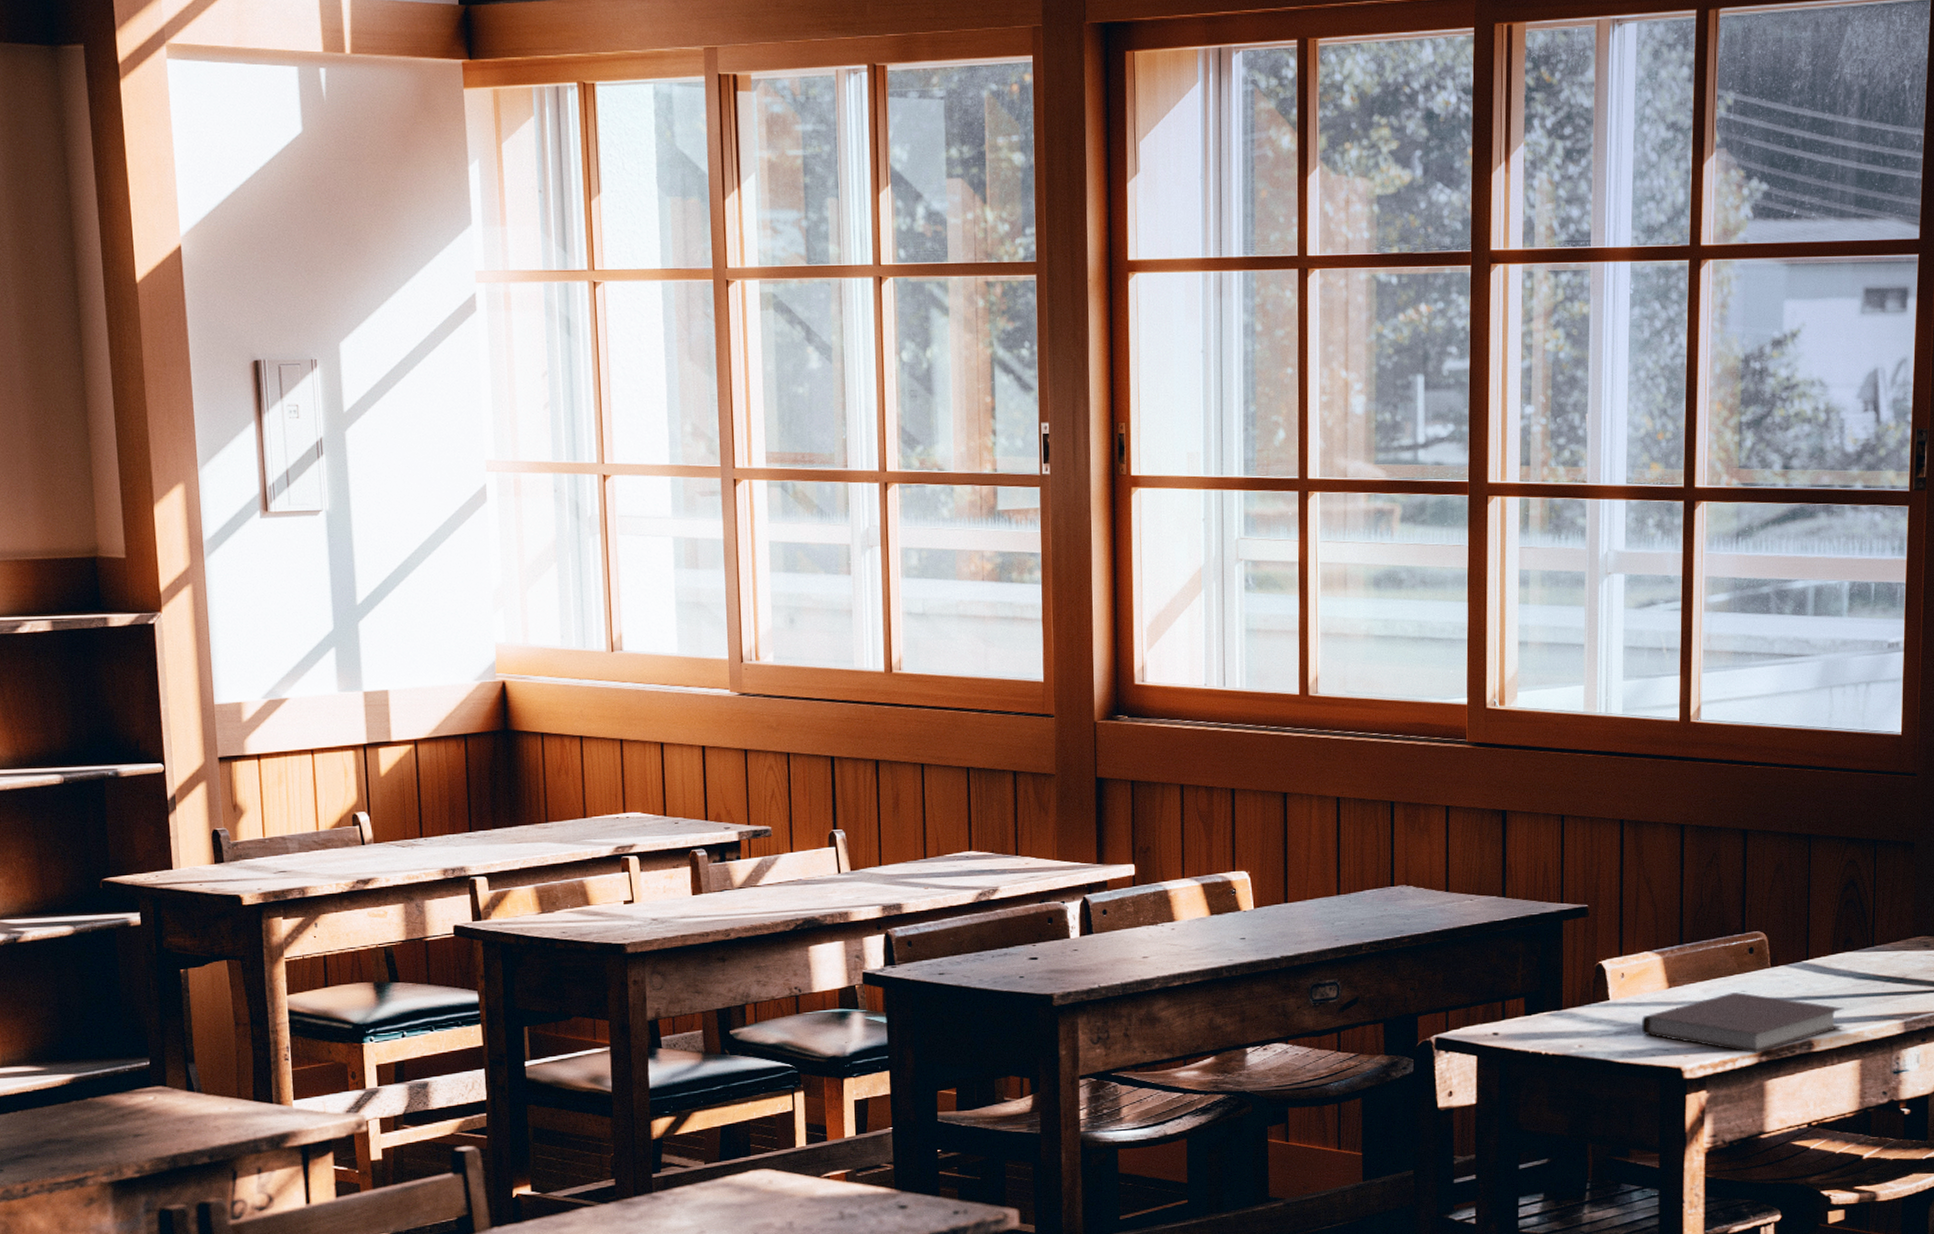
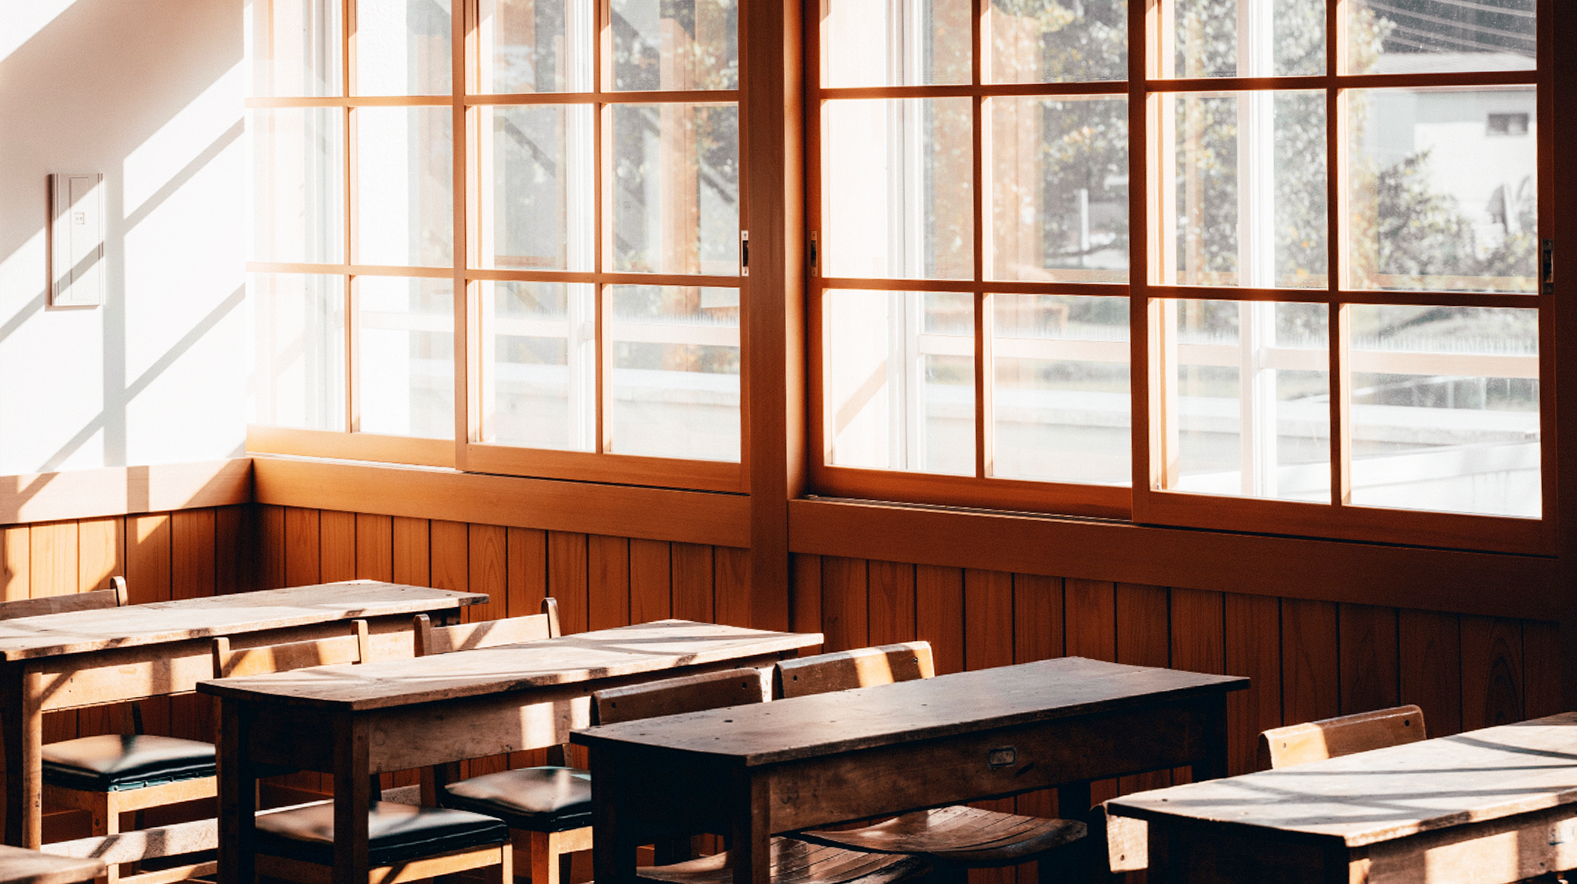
notebook: present [1642,992,1844,1054] -> none [1305,763,1499,824]

